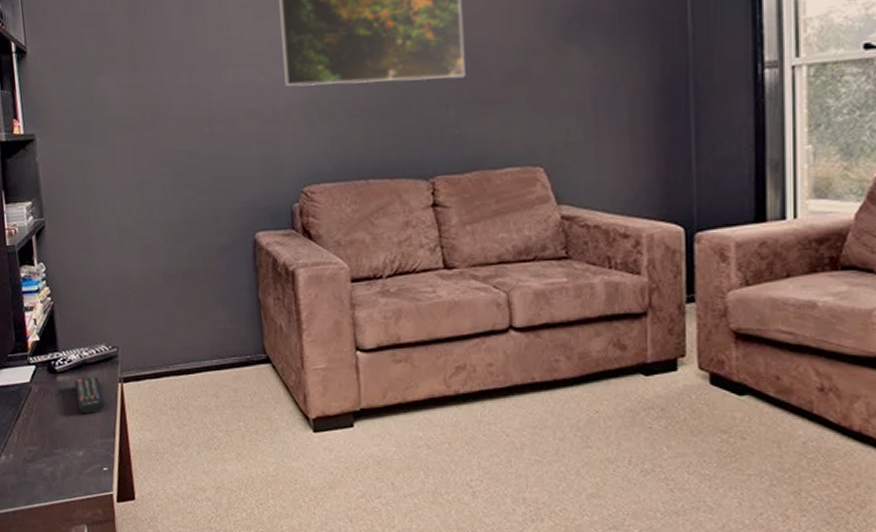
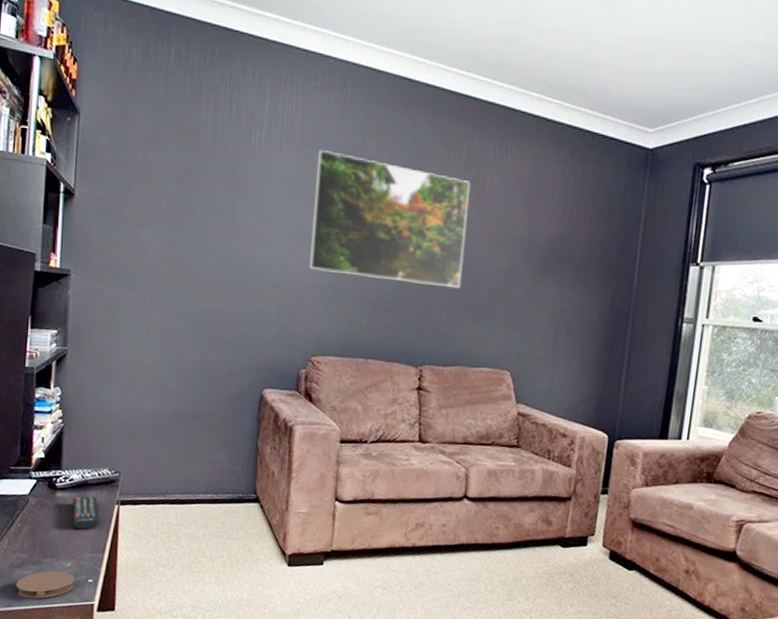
coaster: none [32,461,90,494] -> present [16,570,75,599]

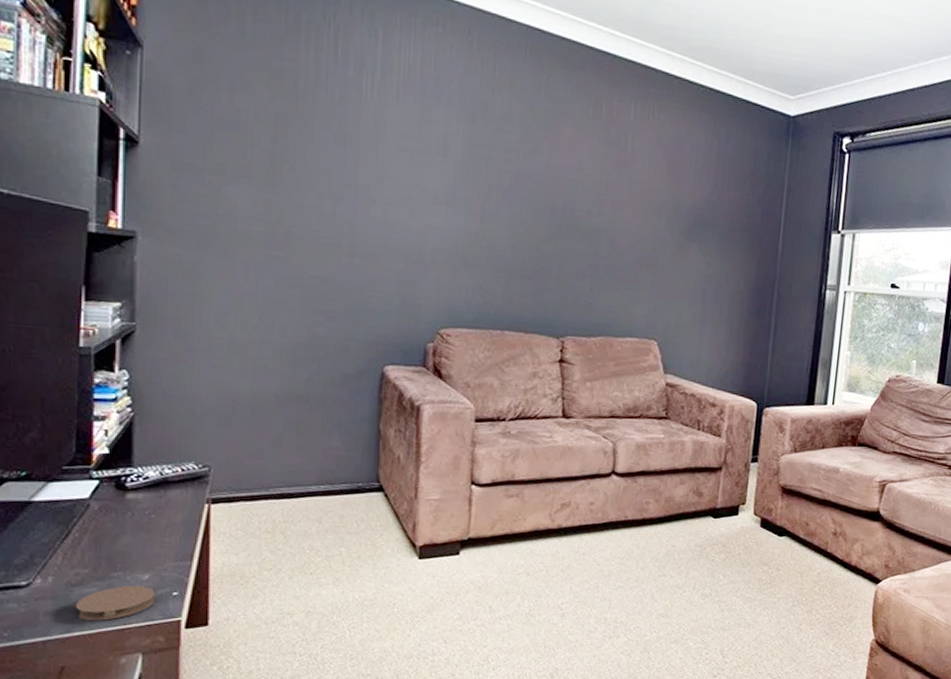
remote control: present [72,496,99,530] -> none [148,496,185,535]
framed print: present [308,150,470,289] -> none [433,103,611,255]

